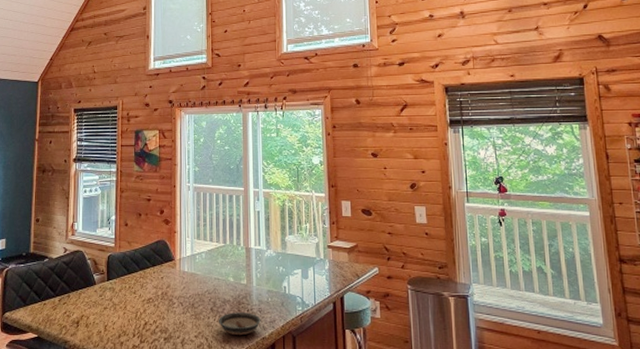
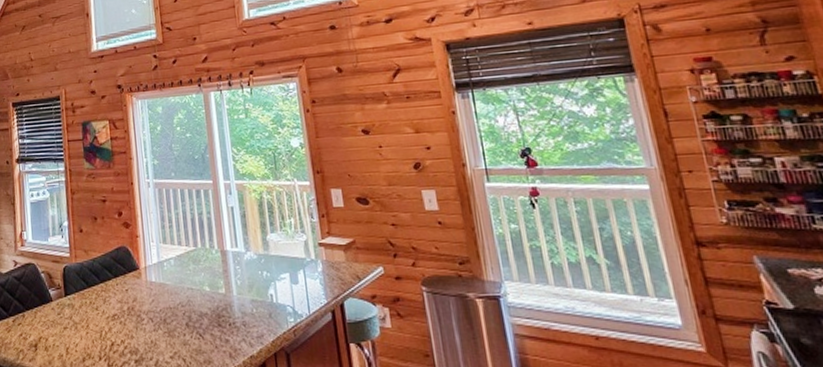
saucer: present [218,312,261,336] -> none [195,327,247,355]

